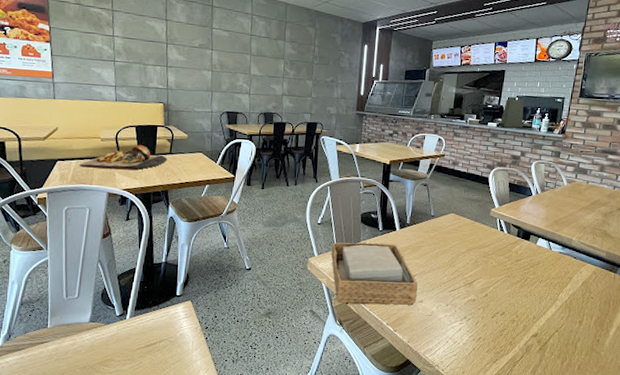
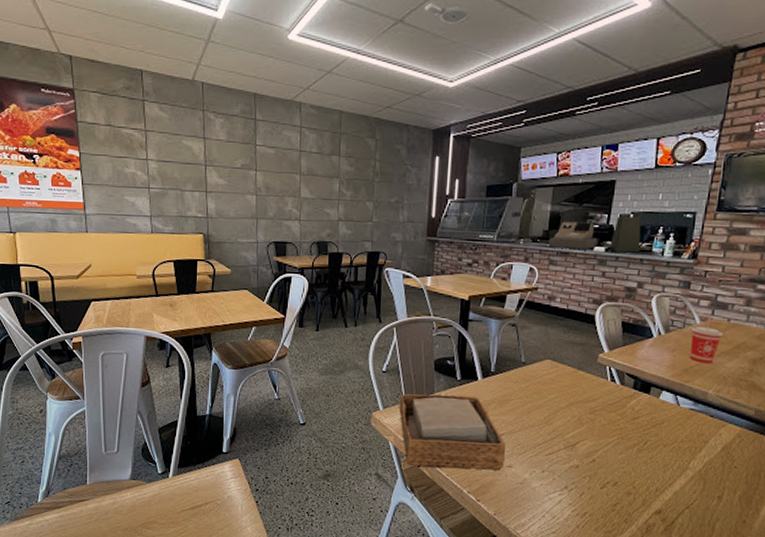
food tray: present [80,145,167,170] -> none [115,282,209,311]
cash register: none [453,97,492,126] -> present [548,215,598,251]
beverage cup: none [559,175,583,217] -> present [689,311,723,364]

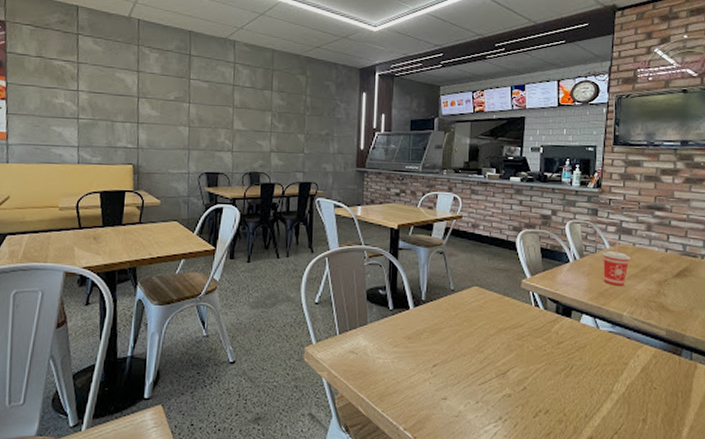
napkin holder: present [399,393,506,471] -> none [332,325,440,404]
cash register: present [548,215,598,251] -> none [470,148,514,181]
paper bag: present [609,216,642,253] -> none [524,149,551,183]

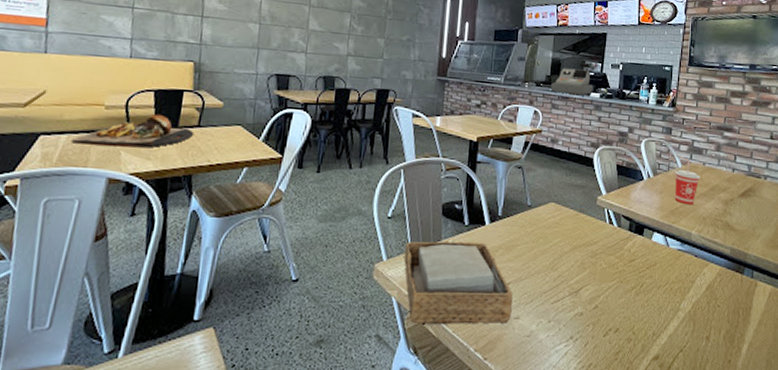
food tray: none [33,214,136,244] -> present [72,115,194,148]
napkin holder: none [332,325,440,404] -> present [404,241,513,325]
cash register: none [470,148,514,181] -> present [551,63,594,96]

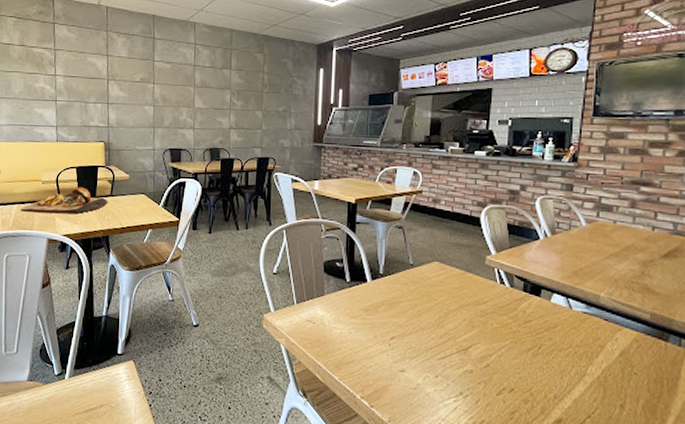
napkin holder: present [404,241,513,325] -> none [290,295,398,375]
cash register: present [551,63,594,96] -> none [431,121,479,155]
beverage cup: present [674,155,700,206] -> none [577,213,610,266]

